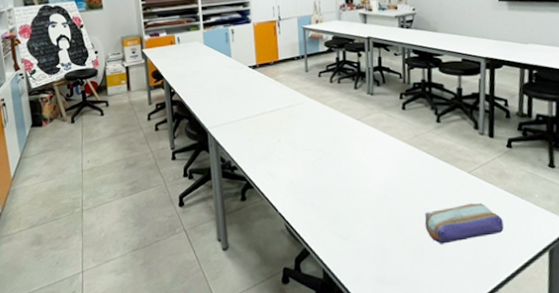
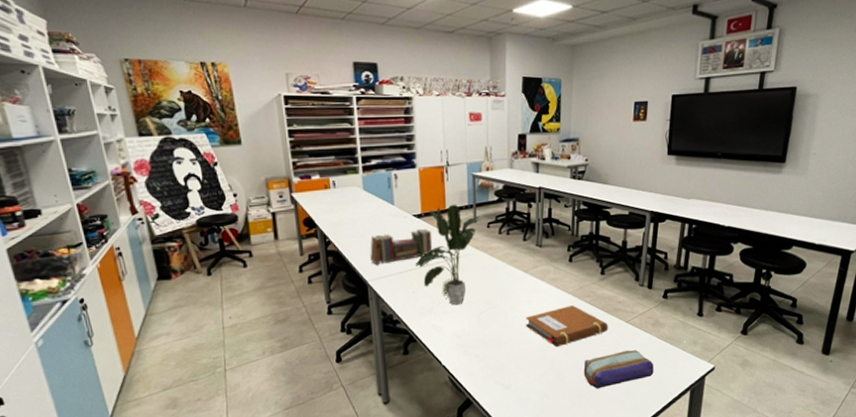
book: none [210,78,267,113] -> present [370,228,433,265]
potted plant: none [251,55,311,153] -> present [415,204,479,306]
notebook: none [360,154,449,198] -> present [525,305,608,348]

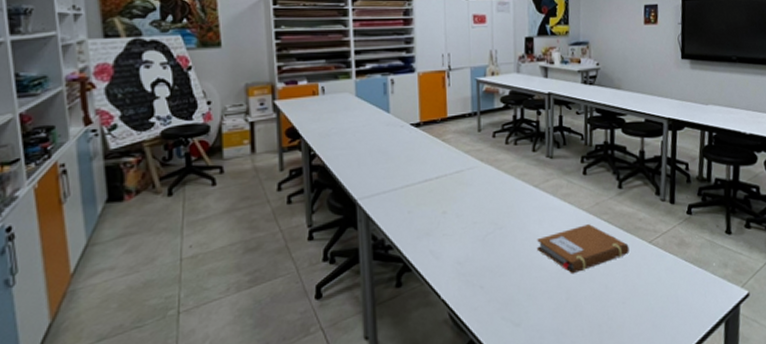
book: present [370,228,433,265] -> none [361,138,432,181]
potted plant: present [415,204,479,306] -> none [411,111,484,227]
pencil case: present [583,349,654,389] -> none [604,274,683,323]

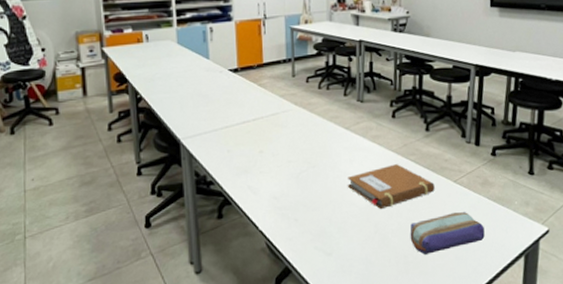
pencil case: none [604,274,683,323] -> present [410,211,485,255]

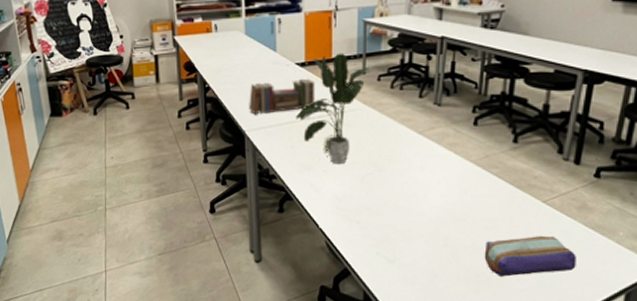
book: none [183,83,249,122] -> present [249,78,316,115]
potted plant: none [230,58,298,165] -> present [295,53,369,165]
notebook: present [347,164,435,210] -> none [416,176,519,223]

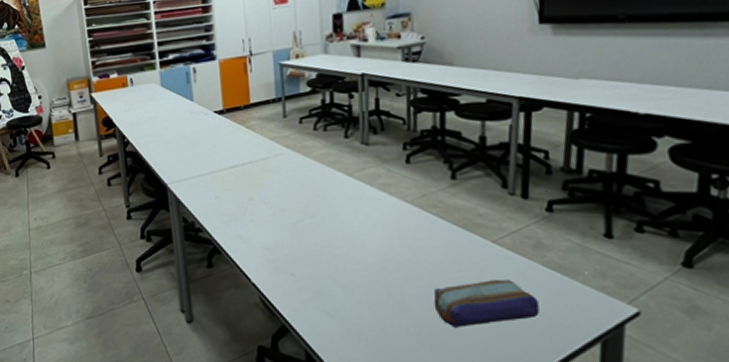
book: present [249,78,316,115] -> none [169,126,237,167]
potted plant: present [295,53,369,165] -> none [217,97,290,214]

